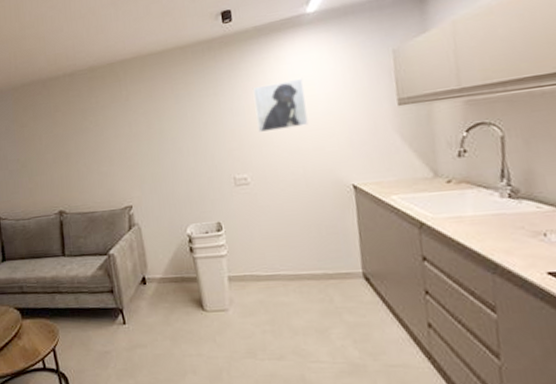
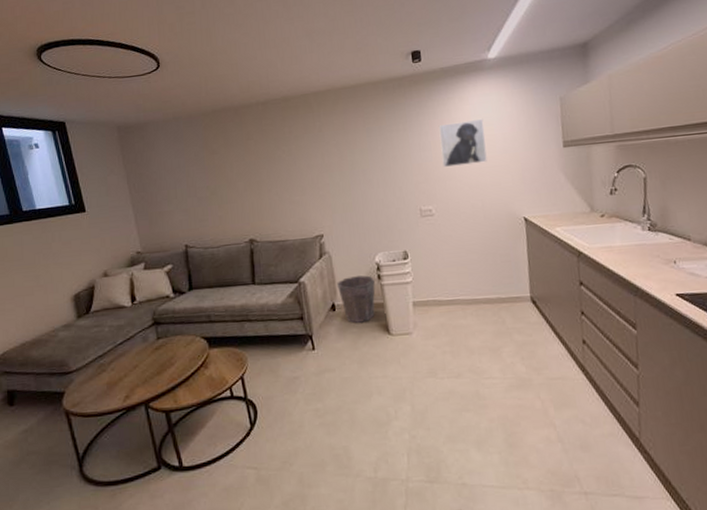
waste bin: none [147,248,188,298] -> present [337,275,376,323]

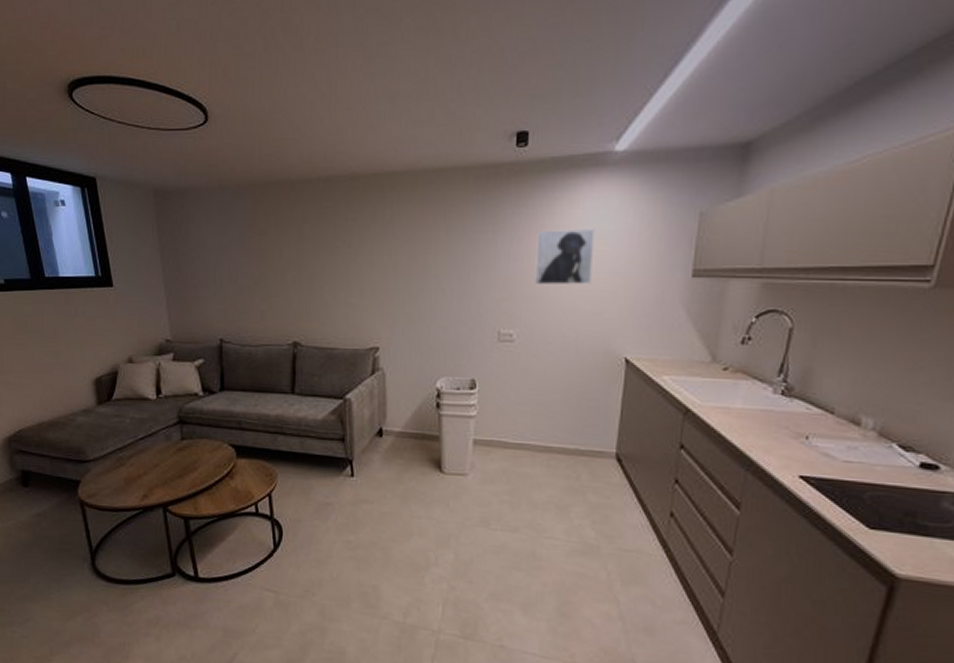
waste bin: present [337,275,376,323] -> none [388,400,432,455]

